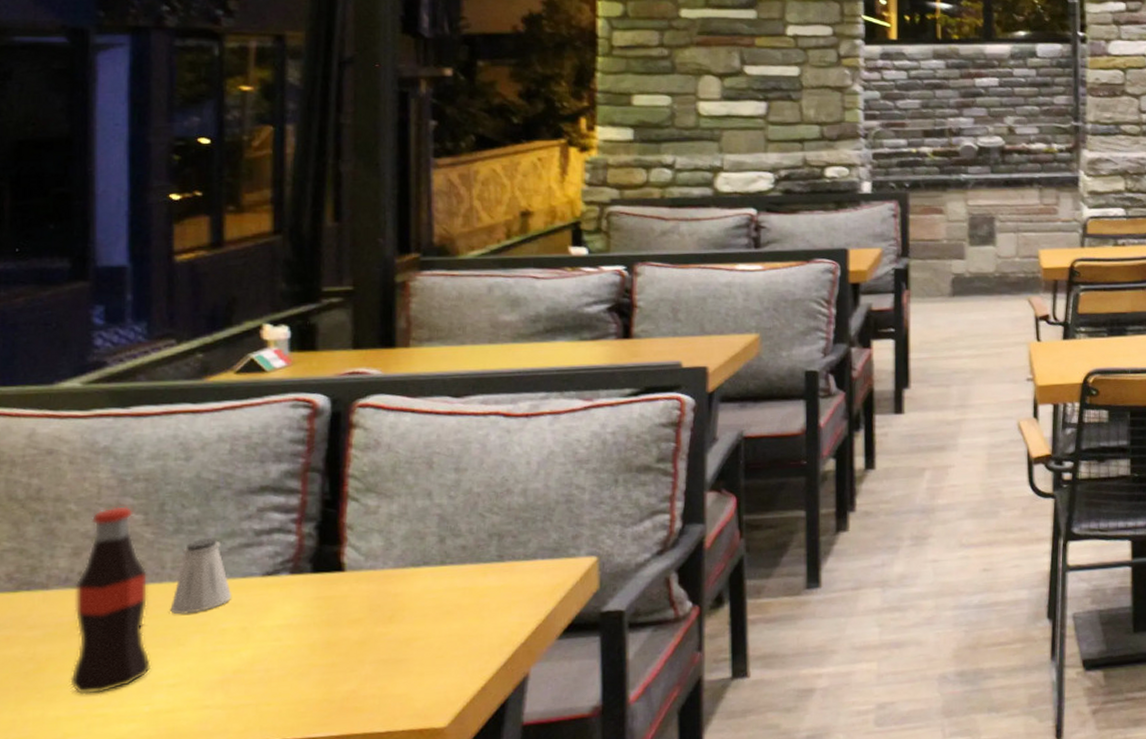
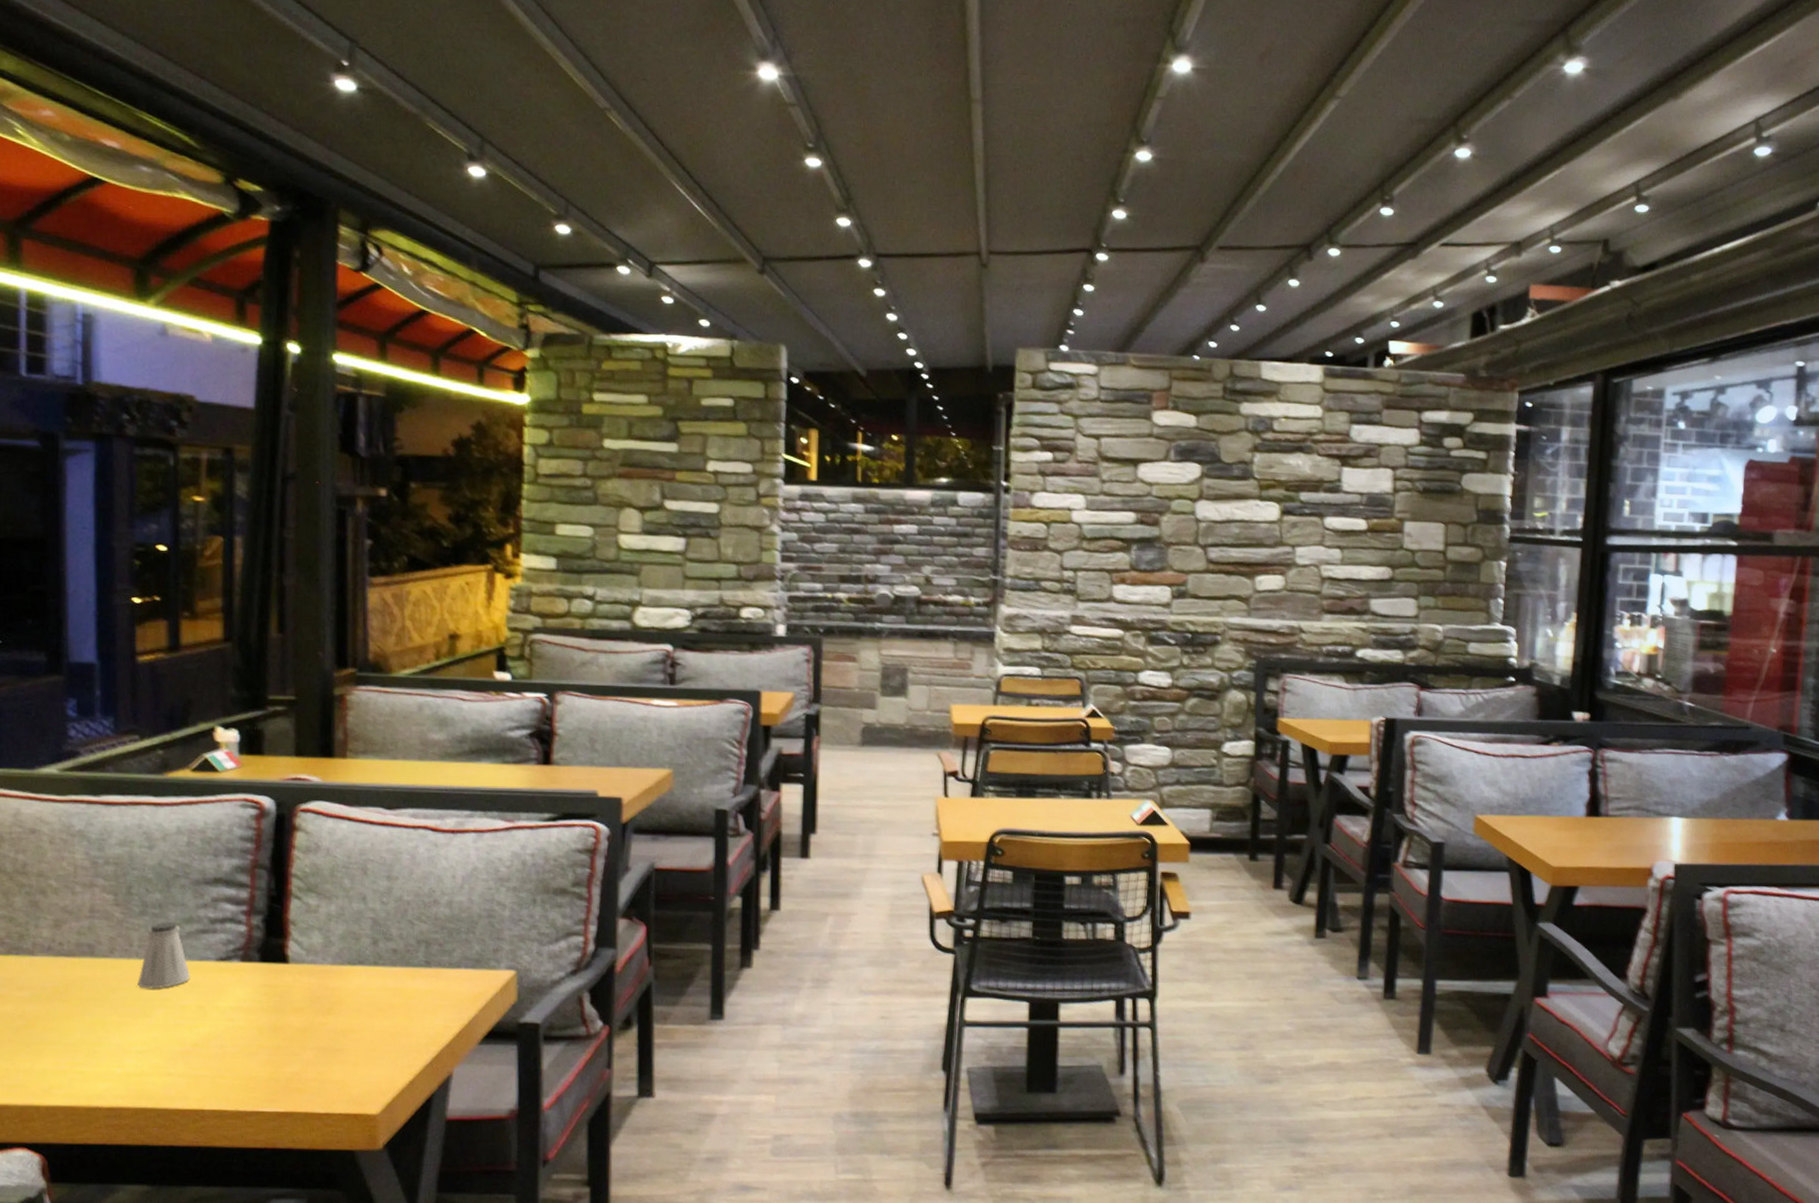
bottle: present [70,506,152,695] -> none [54,886,123,1053]

